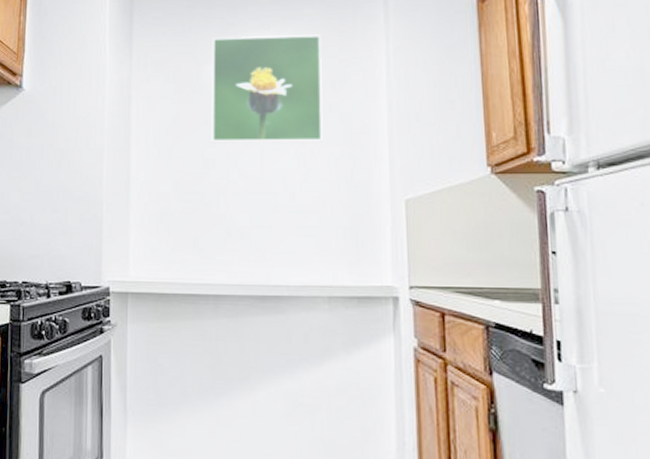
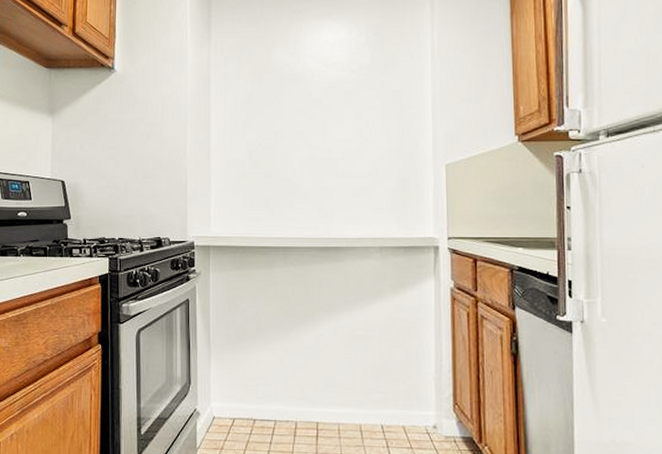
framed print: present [211,34,323,143] -> none [280,21,377,117]

